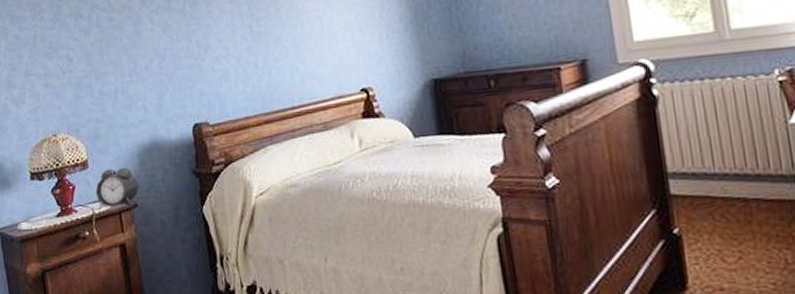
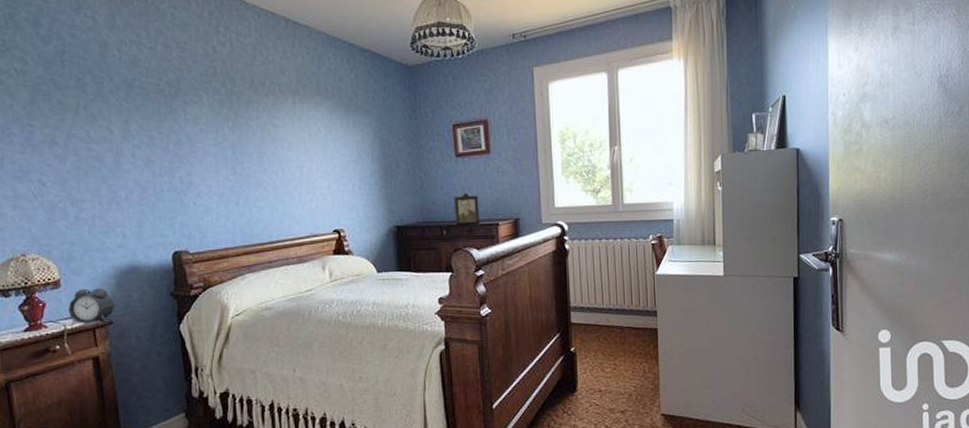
photo frame: none [501,32,536,74] -> present [454,193,480,226]

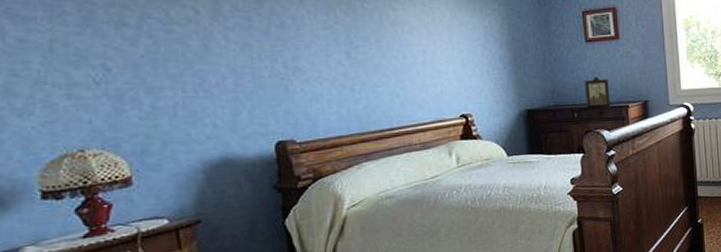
alarm clock: present [68,288,115,326] -> none [142,184,204,228]

